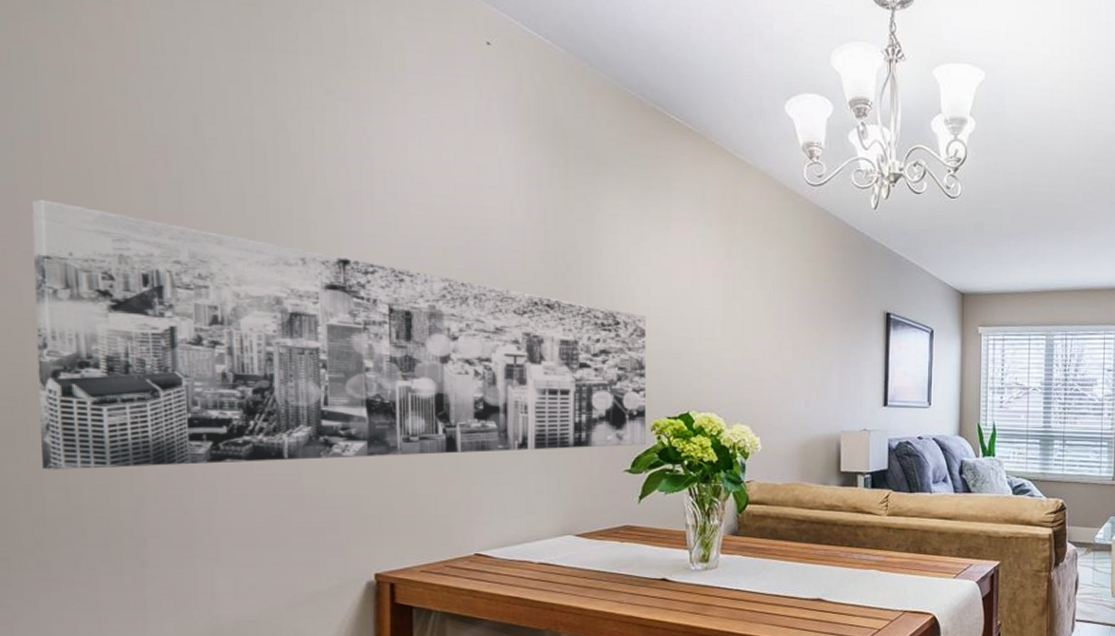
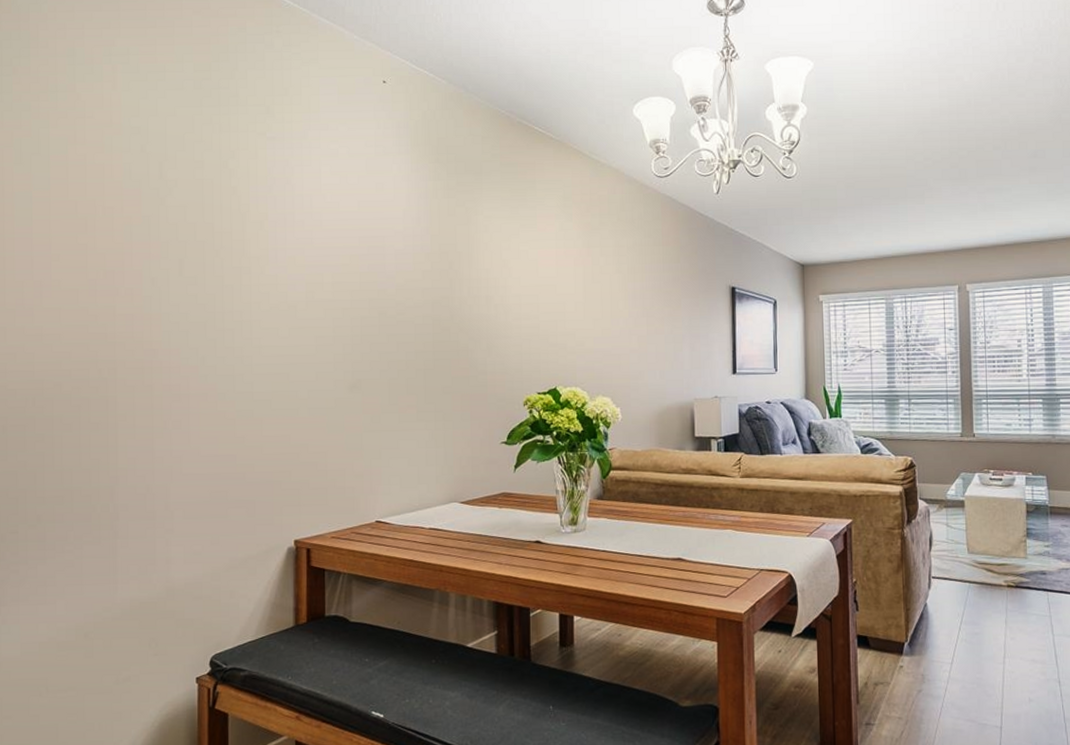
wall art: present [31,200,647,470] -> none [43,239,519,458]

